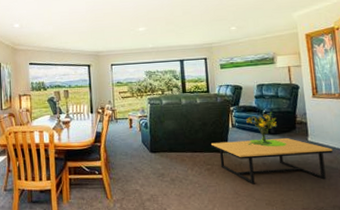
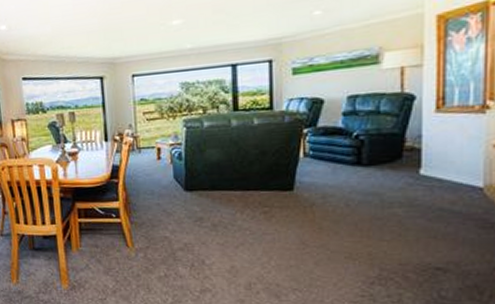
coffee table: present [210,138,333,184] -> none [270,171,457,232]
bouquet: present [246,112,286,147] -> none [325,134,385,184]

